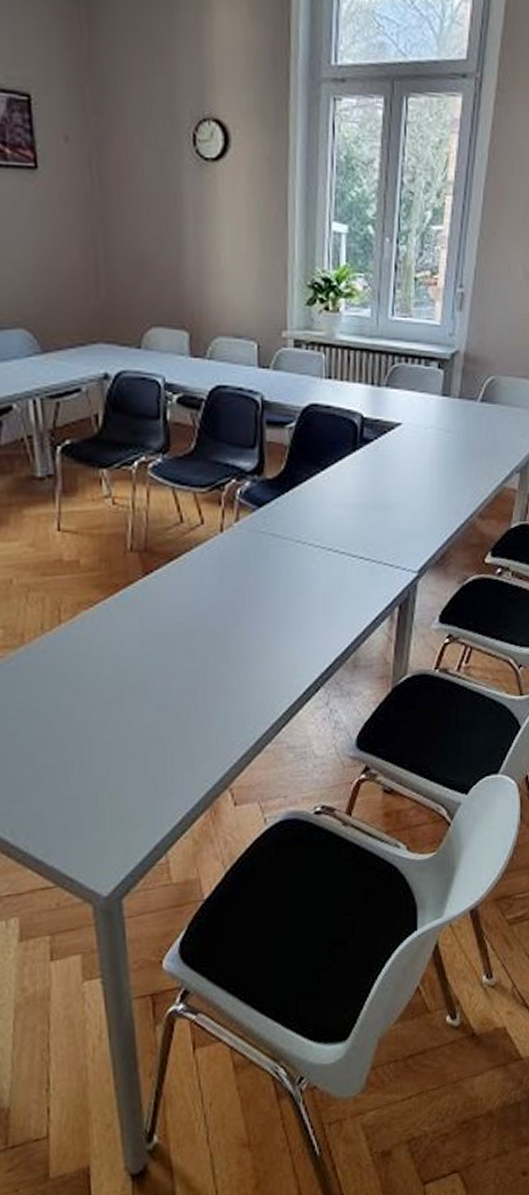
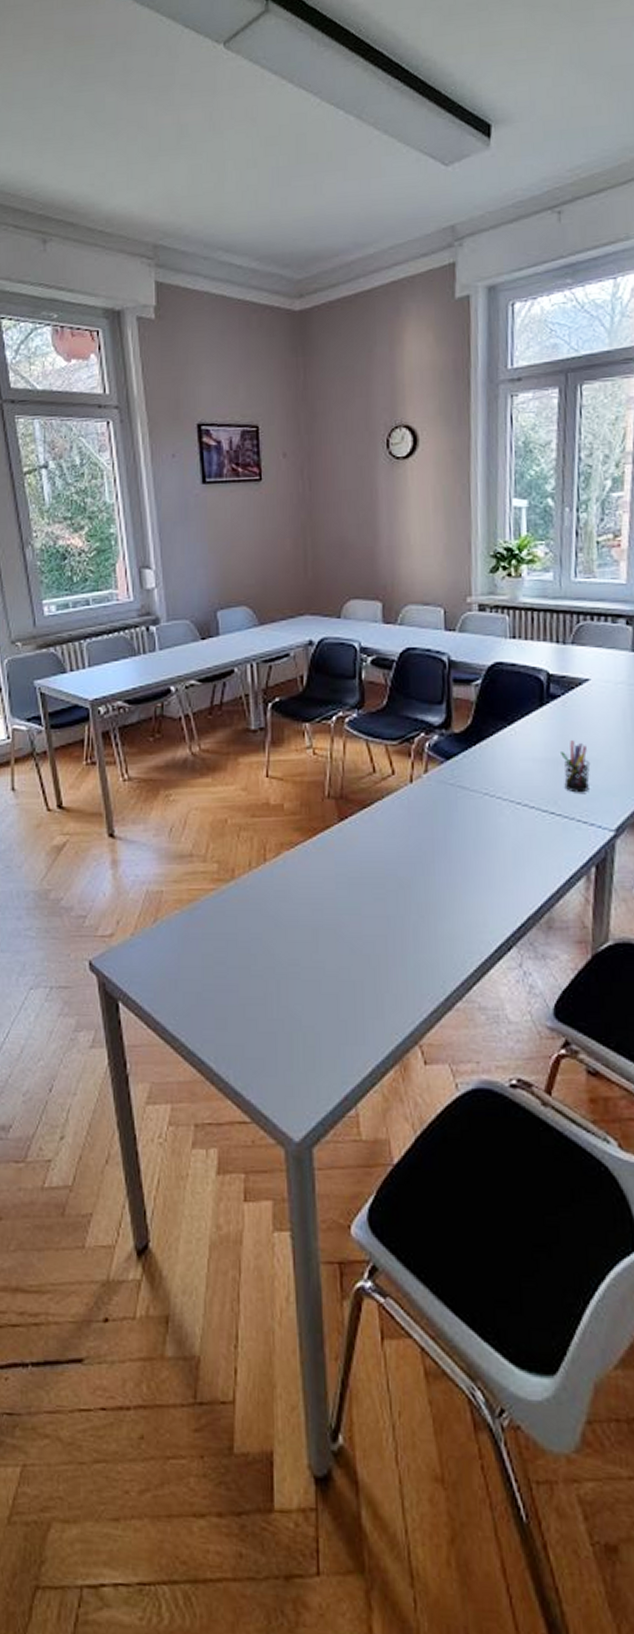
pen holder: none [371,485,399,537] -> present [561,740,591,793]

